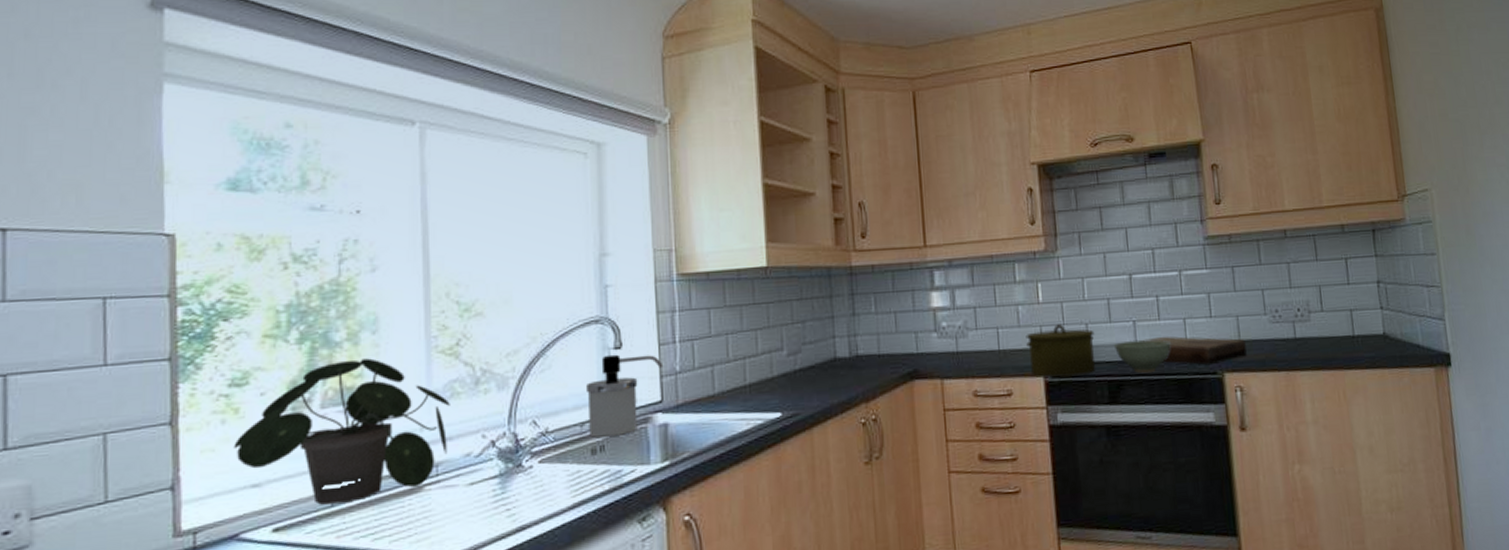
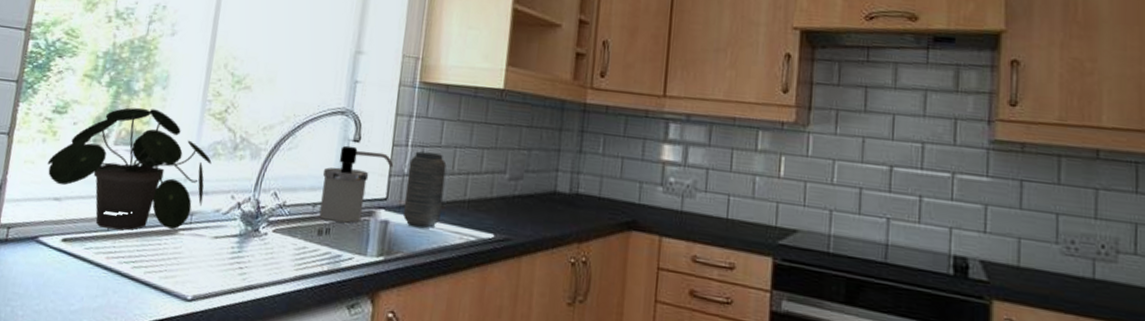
vase: none [680,344,723,424] -> present [402,151,447,229]
cooking pot: present [1026,324,1096,378] -> none [758,204,839,267]
bowl: present [1113,340,1171,374] -> none [859,238,930,281]
cutting board: present [1140,336,1247,366] -> none [892,241,1026,289]

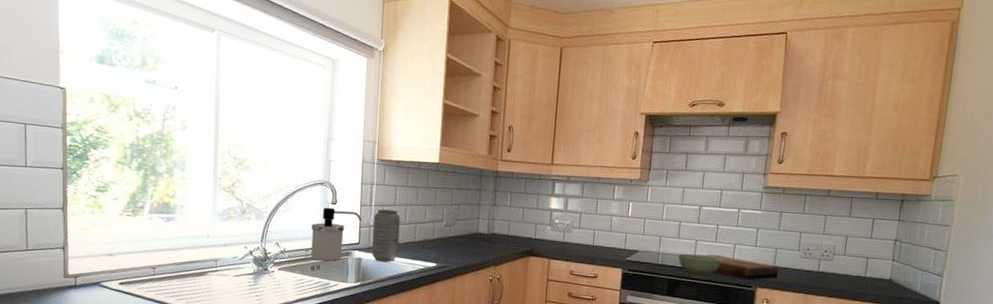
potted plant: present [47,107,212,230] -> none [98,185,227,274]
bowl: none [859,238,930,281] -> present [677,253,721,279]
cutting board: none [892,241,1026,289] -> present [698,254,779,281]

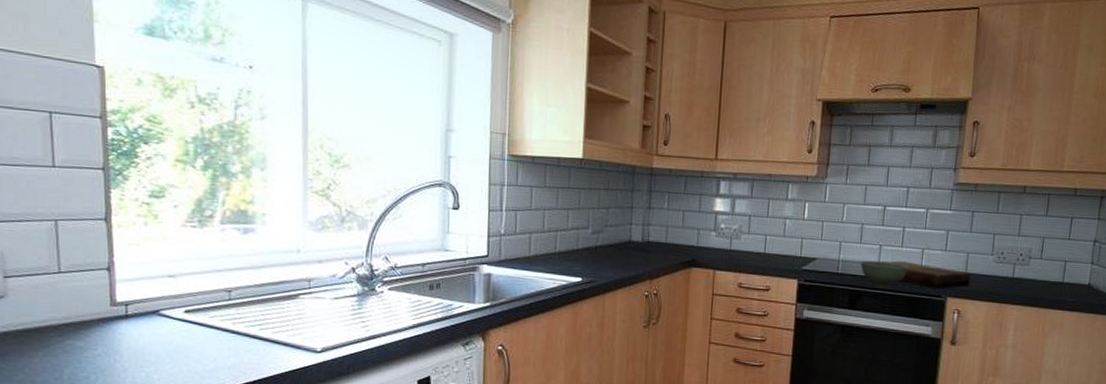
soap dispenser: present [311,207,363,261] -> none [429,213,492,278]
vase: present [371,209,401,262] -> none [503,214,538,278]

